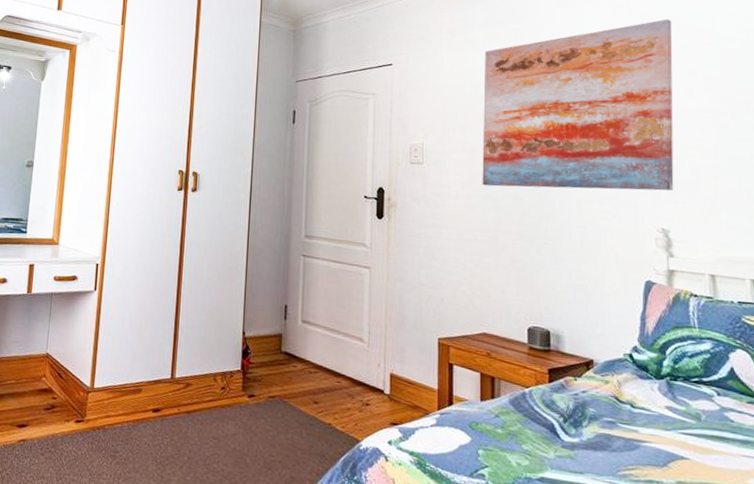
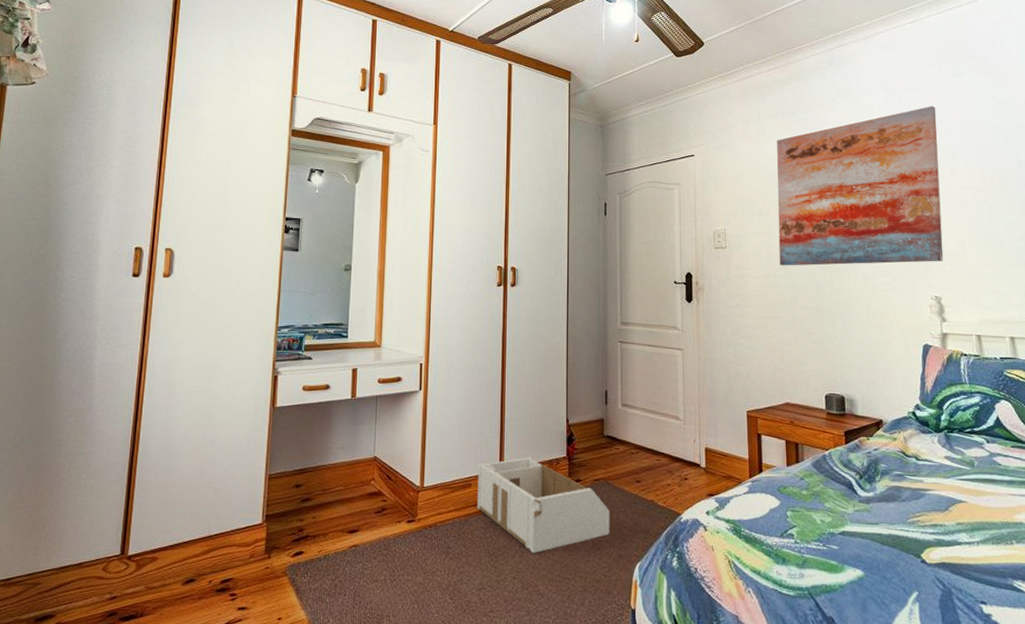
storage bin: none [146,367,284,467] -> present [477,457,610,554]

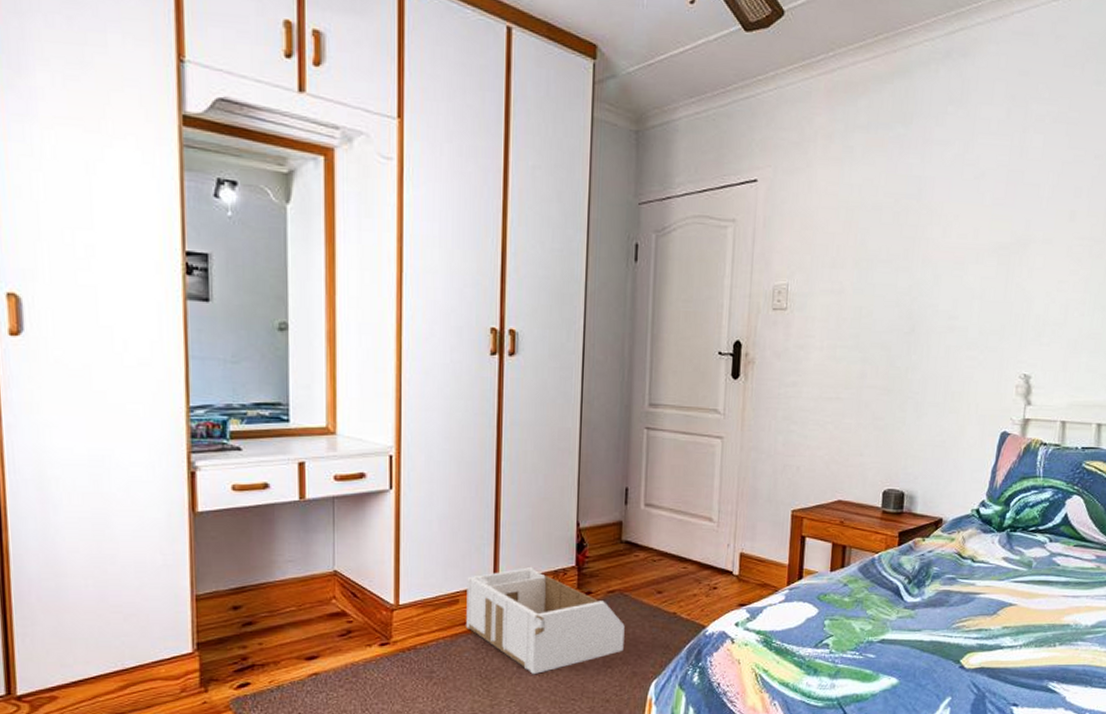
wall art: present [777,106,944,266] -> none [849,124,1068,335]

